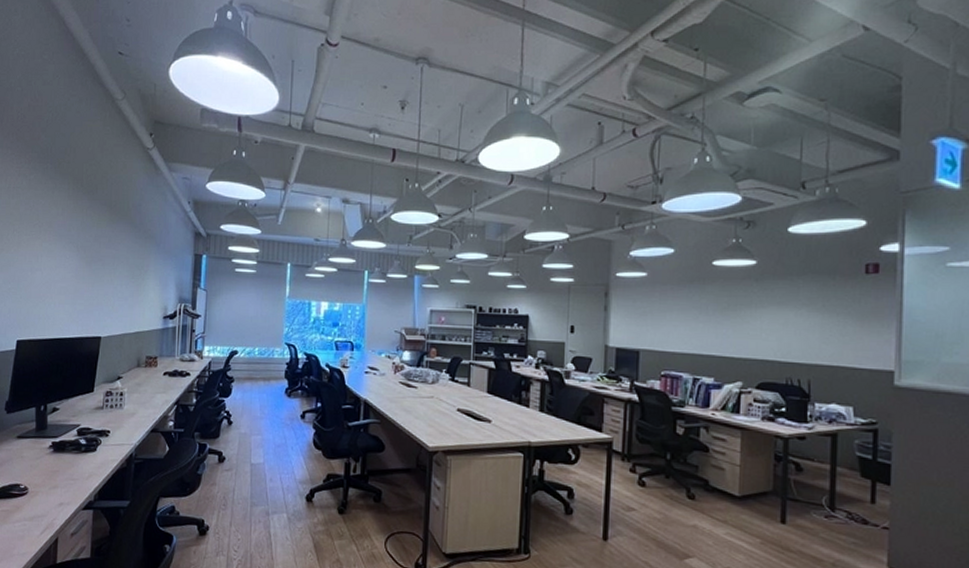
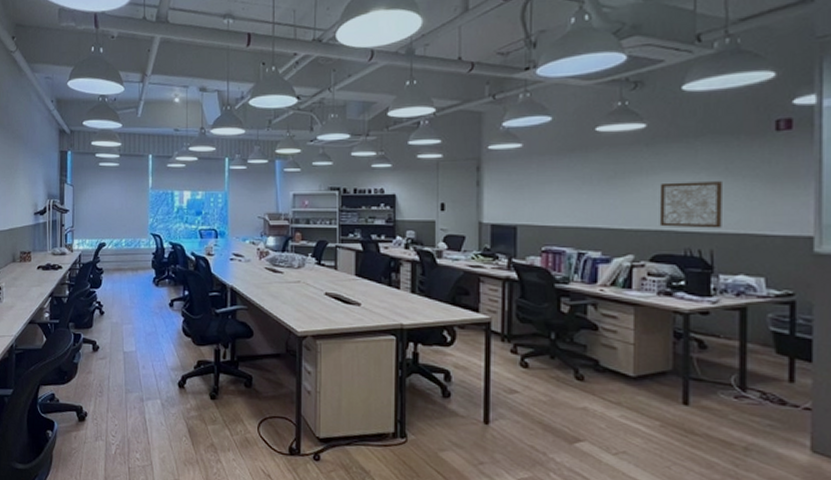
wall art: none [765,316,820,360] -> present [659,181,722,228]

